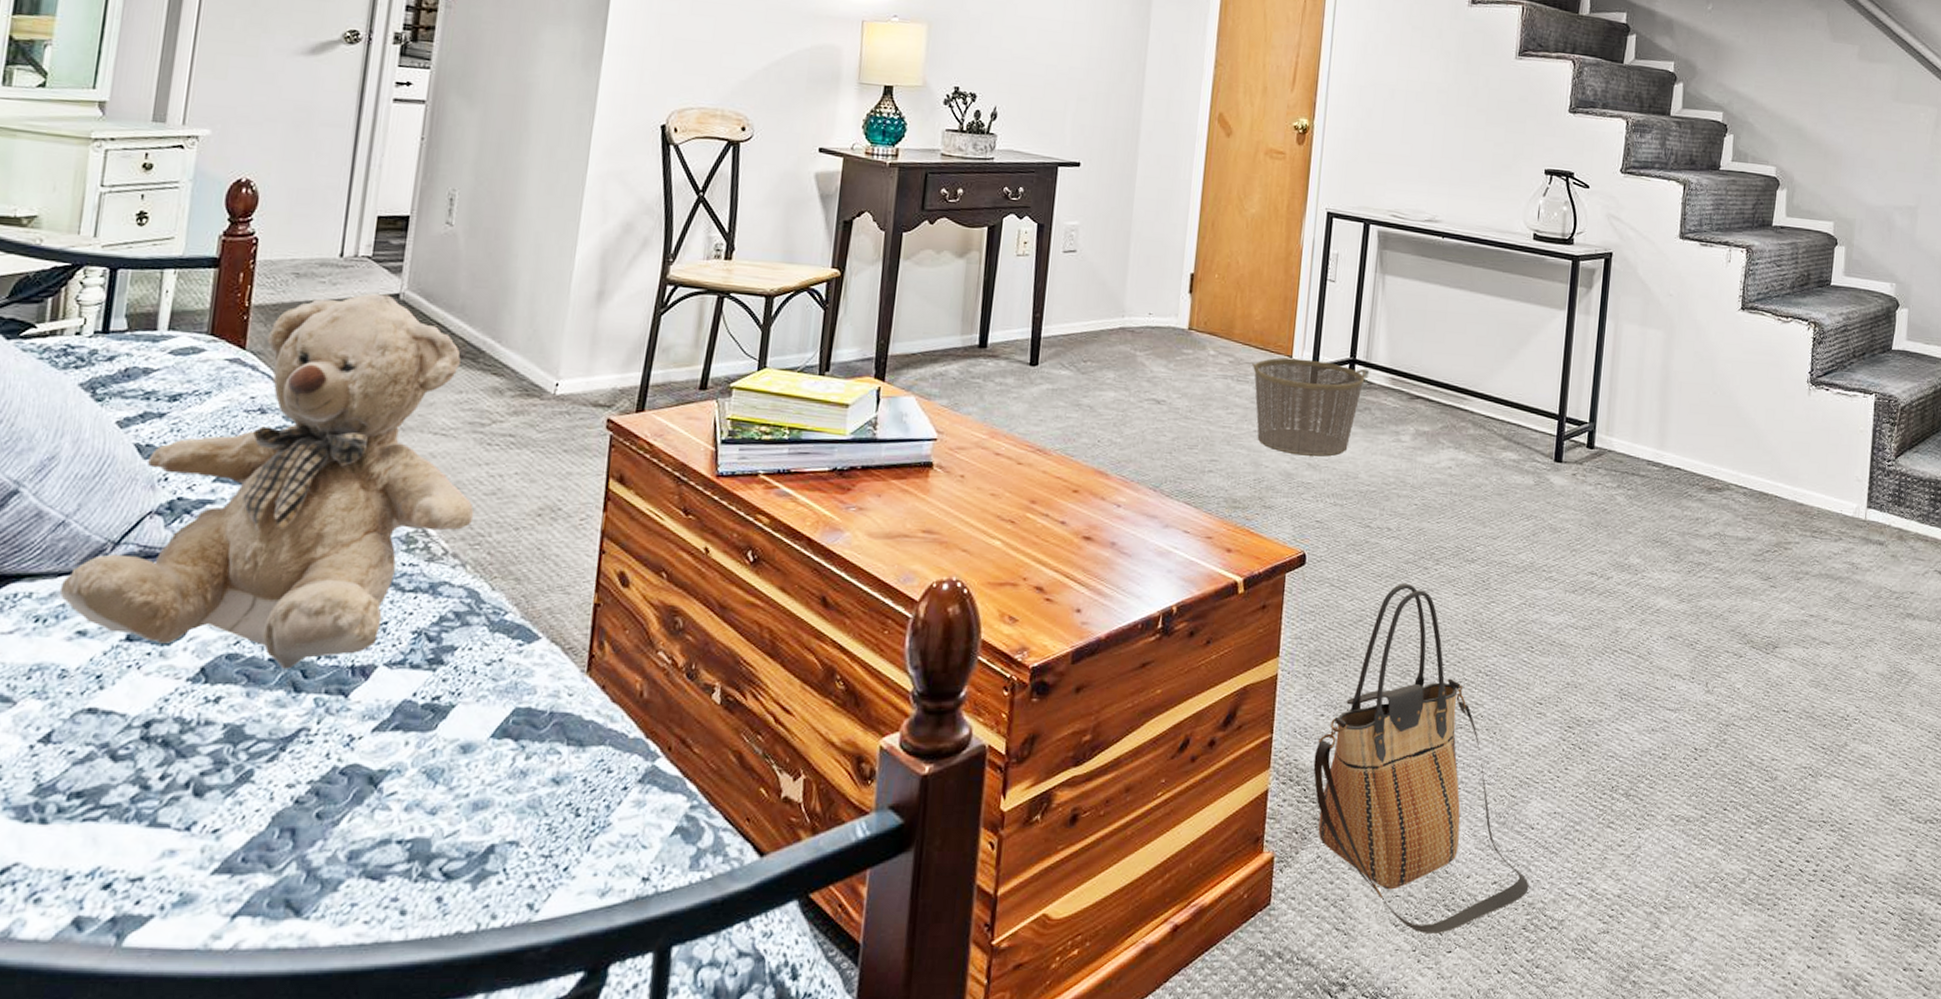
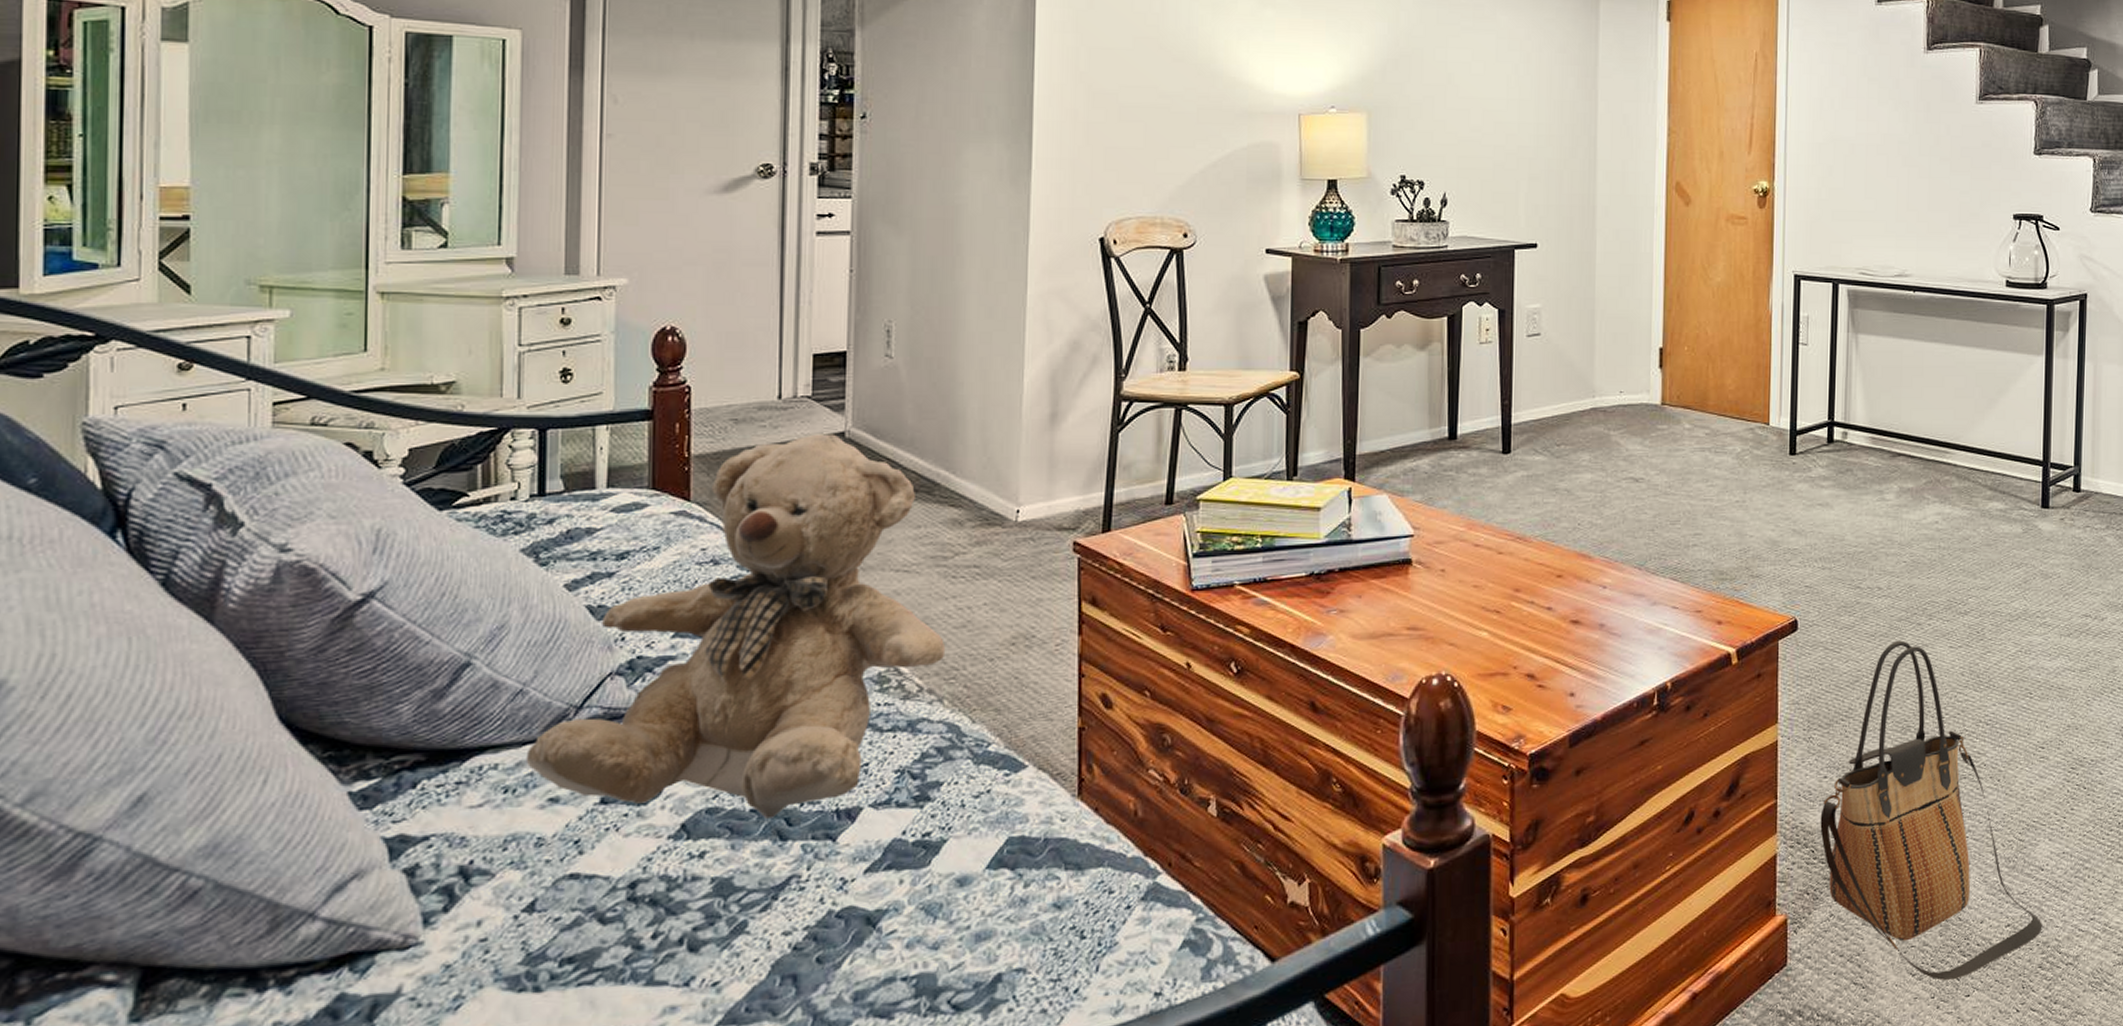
basket: present [1252,358,1366,456] -> none [1729,425,1845,522]

